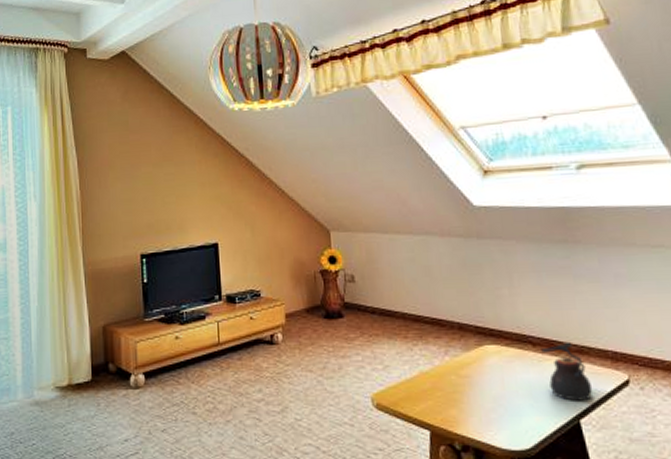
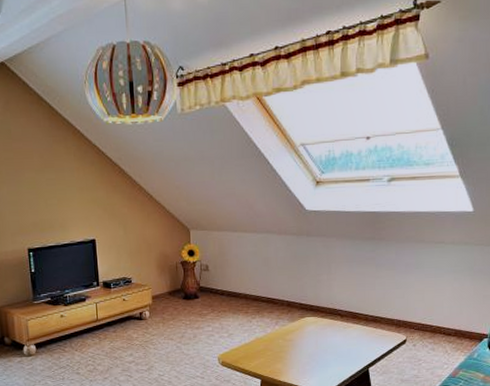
teapot: present [541,341,593,401] -> none [347,313,380,355]

